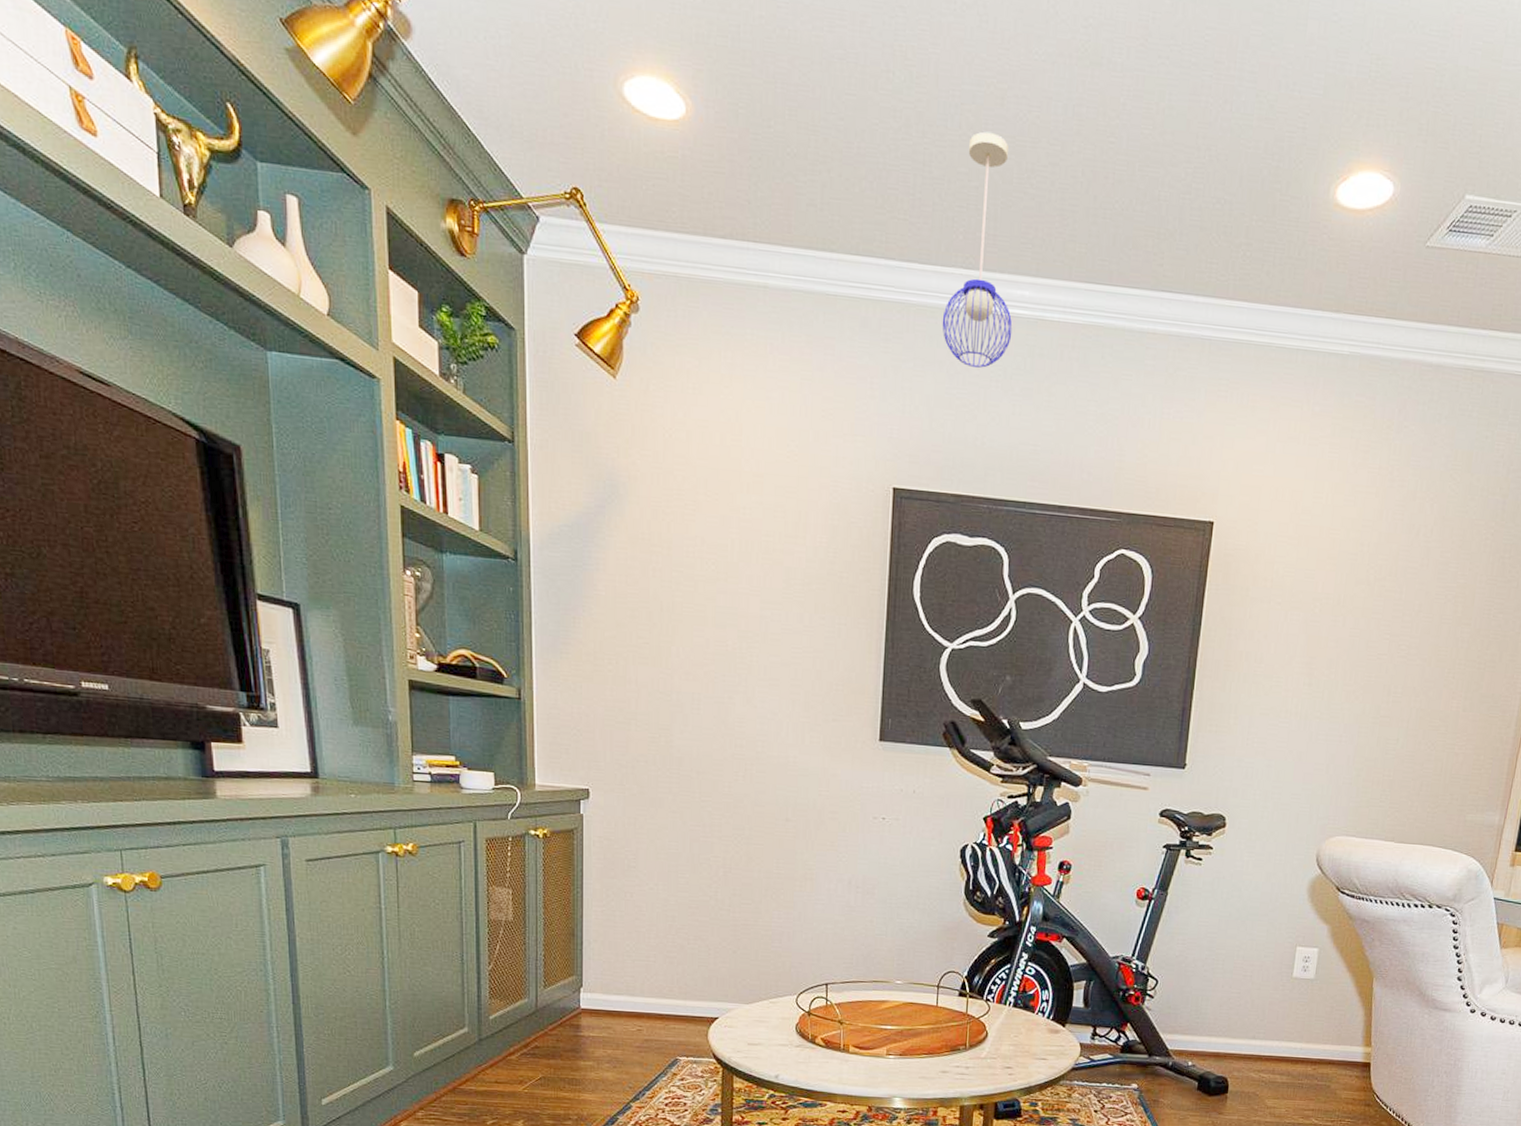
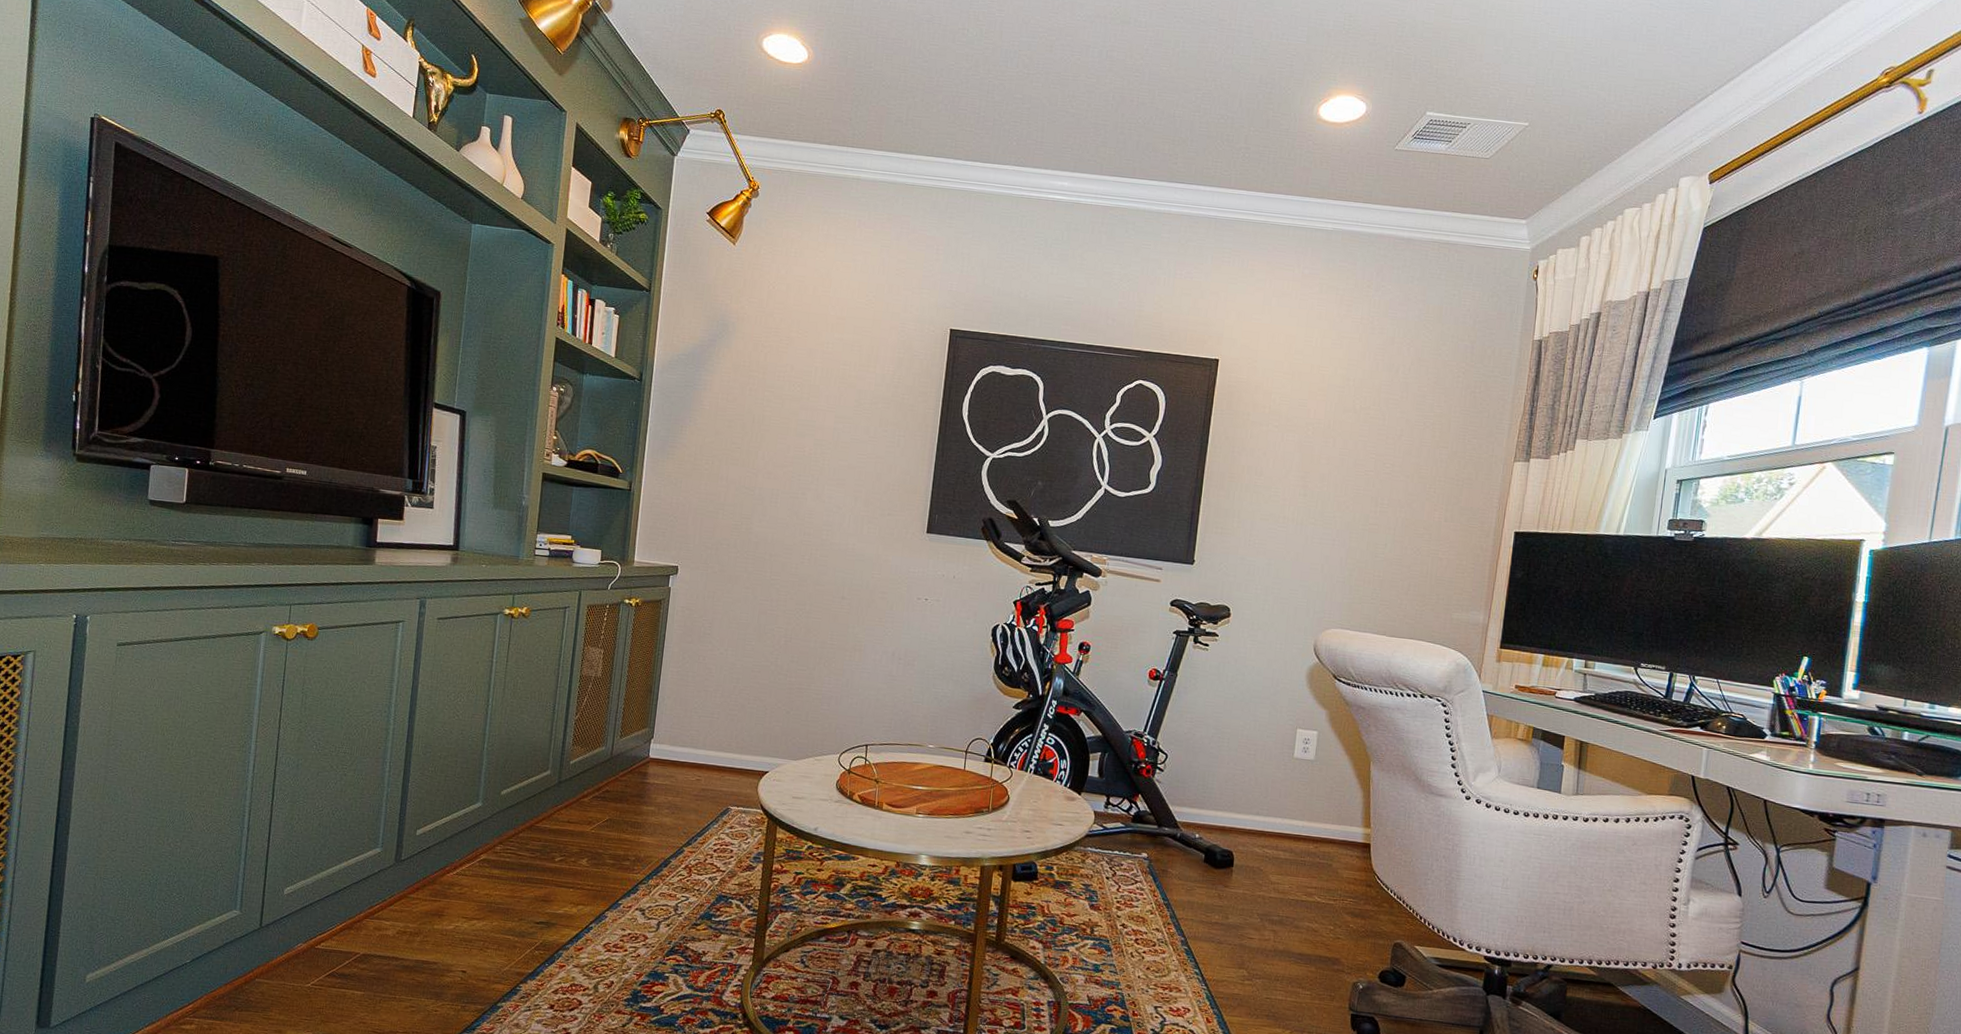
pendant light: present [942,131,1013,368] -> none [996,69,1055,239]

